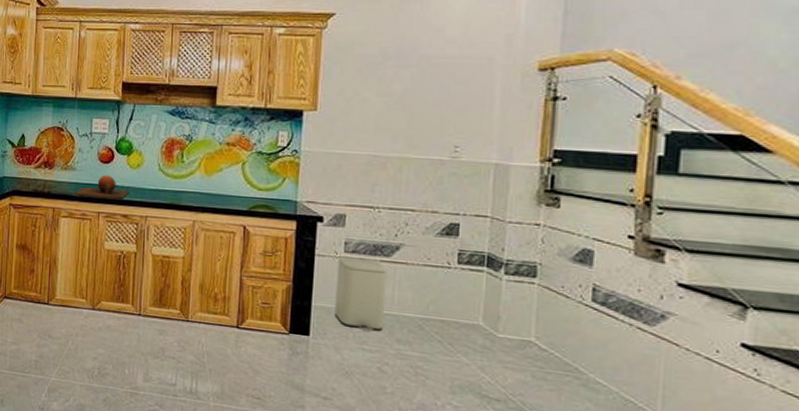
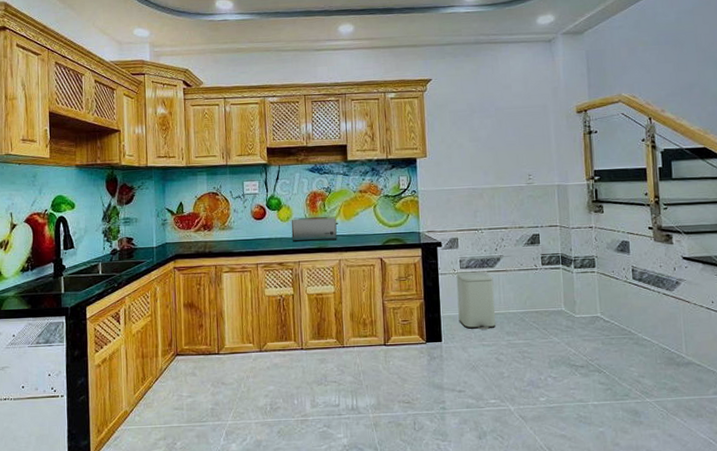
chopping board: present [74,175,129,199] -> none [233,230,282,252]
toaster: none [140,166,197,198] -> present [291,215,339,243]

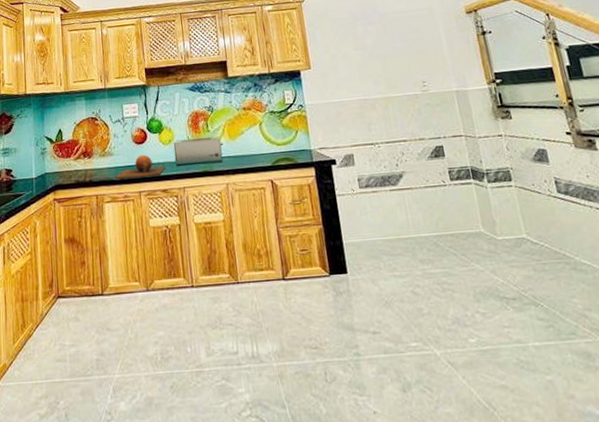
chopping board: none [233,230,282,252] -> present [115,154,165,179]
pedal bin: present [456,271,496,330] -> none [355,190,407,258]

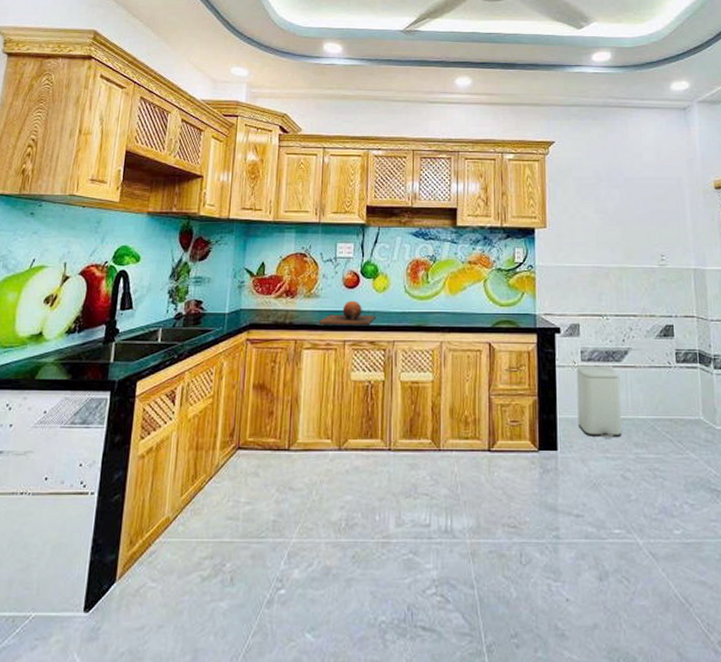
toaster: present [173,136,224,167] -> none [387,288,443,318]
pedal bin: none [355,190,407,258] -> present [576,365,622,438]

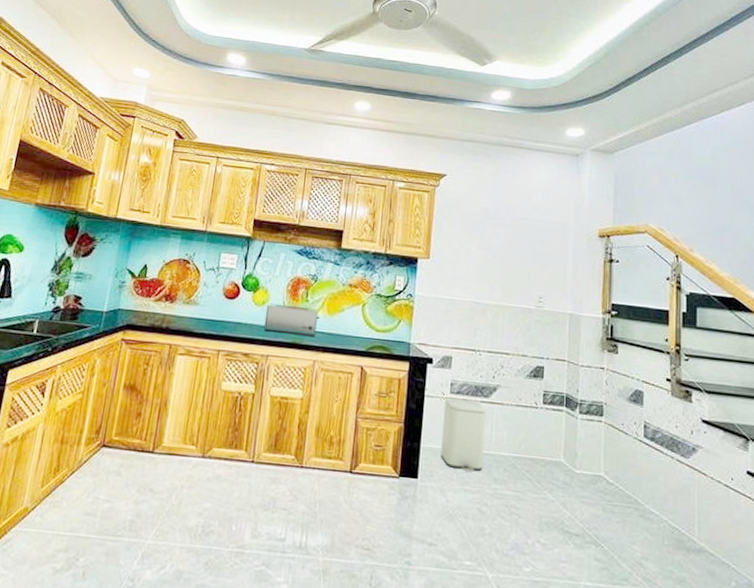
chopping board: present [318,300,375,325] -> none [194,311,252,337]
toaster: none [387,288,443,318] -> present [263,303,320,337]

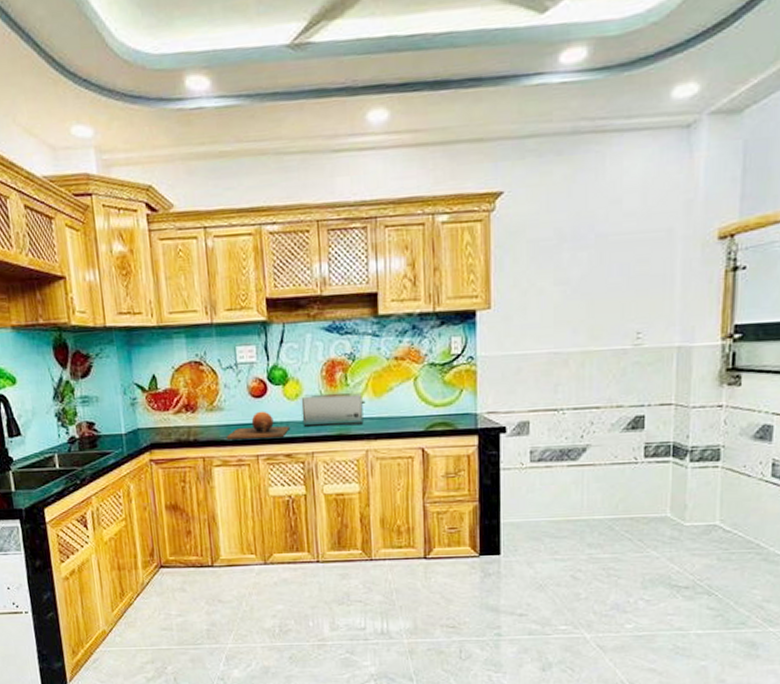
chopping board: none [194,311,252,337] -> present [226,411,289,440]
pedal bin: present [440,397,487,472] -> none [524,465,575,540]

